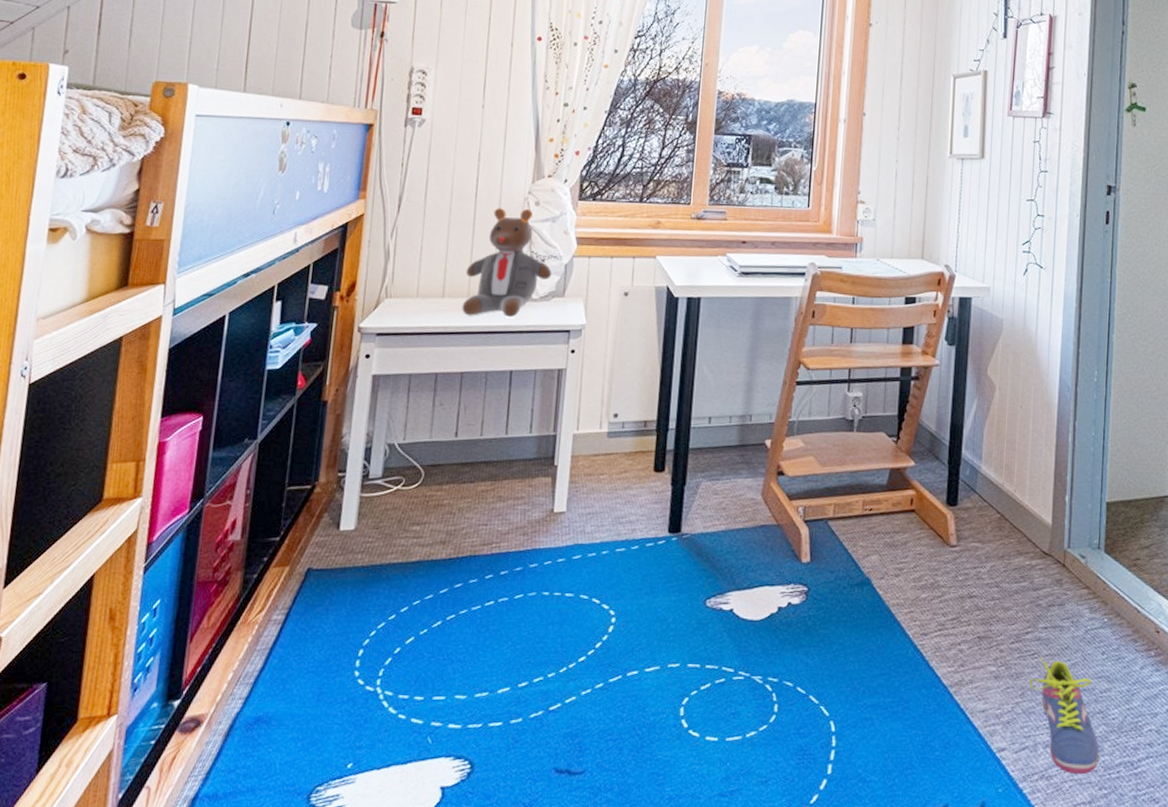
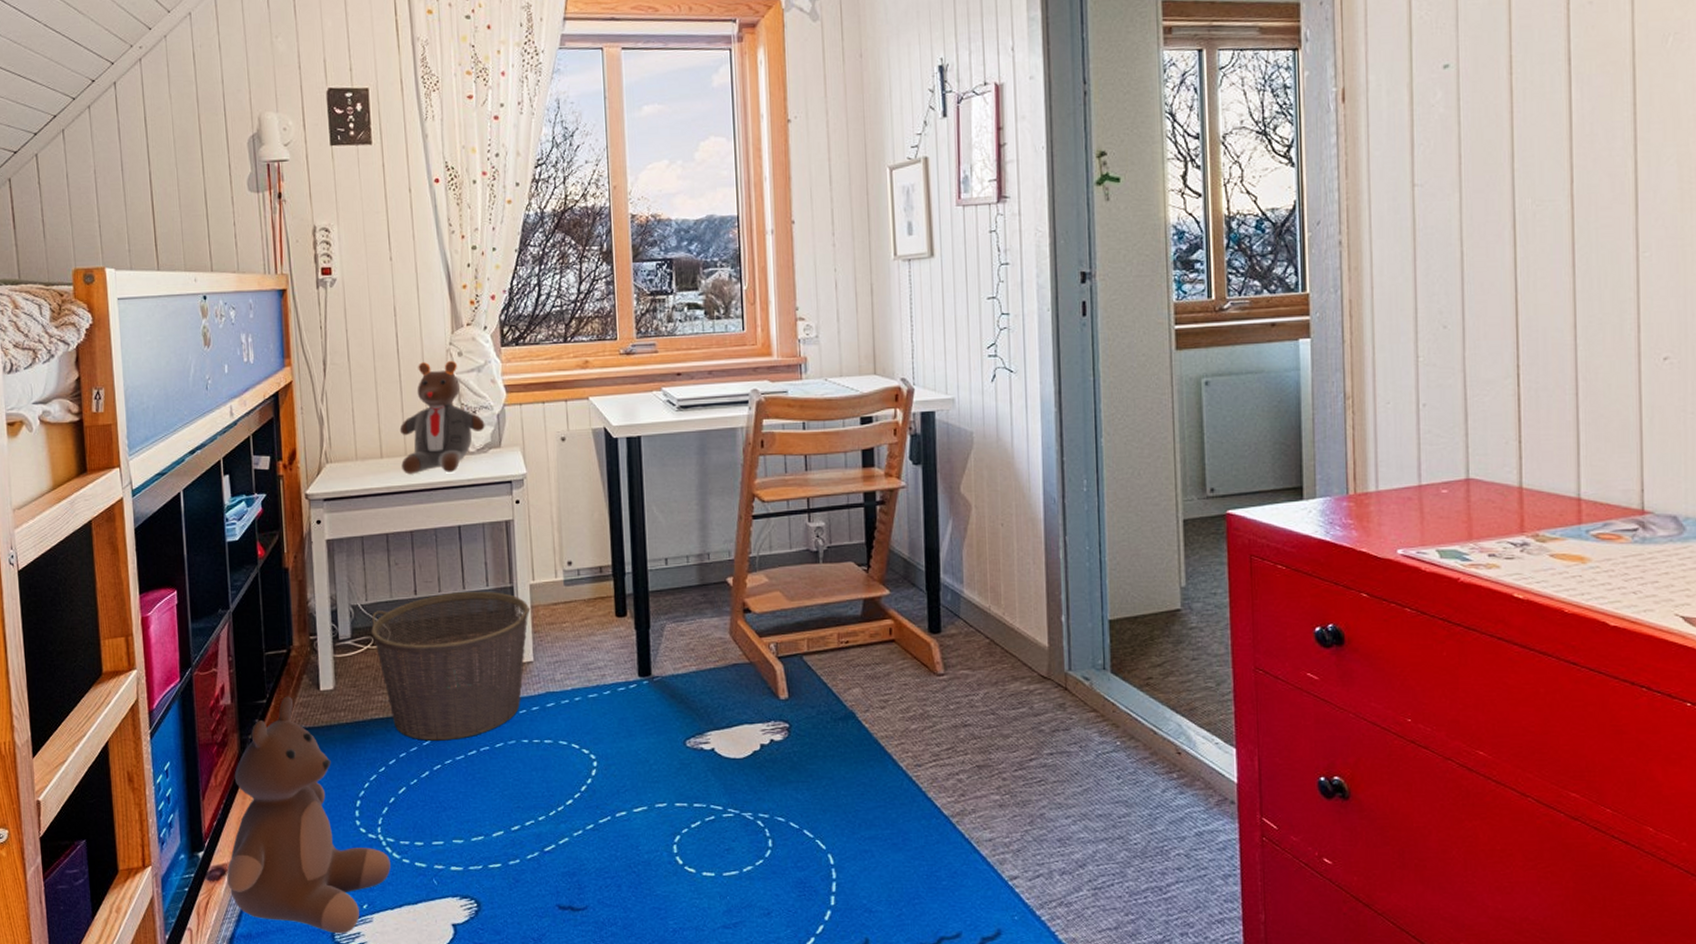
teddy bear: none [200,534,385,796] -> present [226,696,391,934]
basket: none [404,436,571,590] -> present [371,591,531,741]
athletic shoe: present [1029,656,1099,775] -> none [1038,783,1123,901]

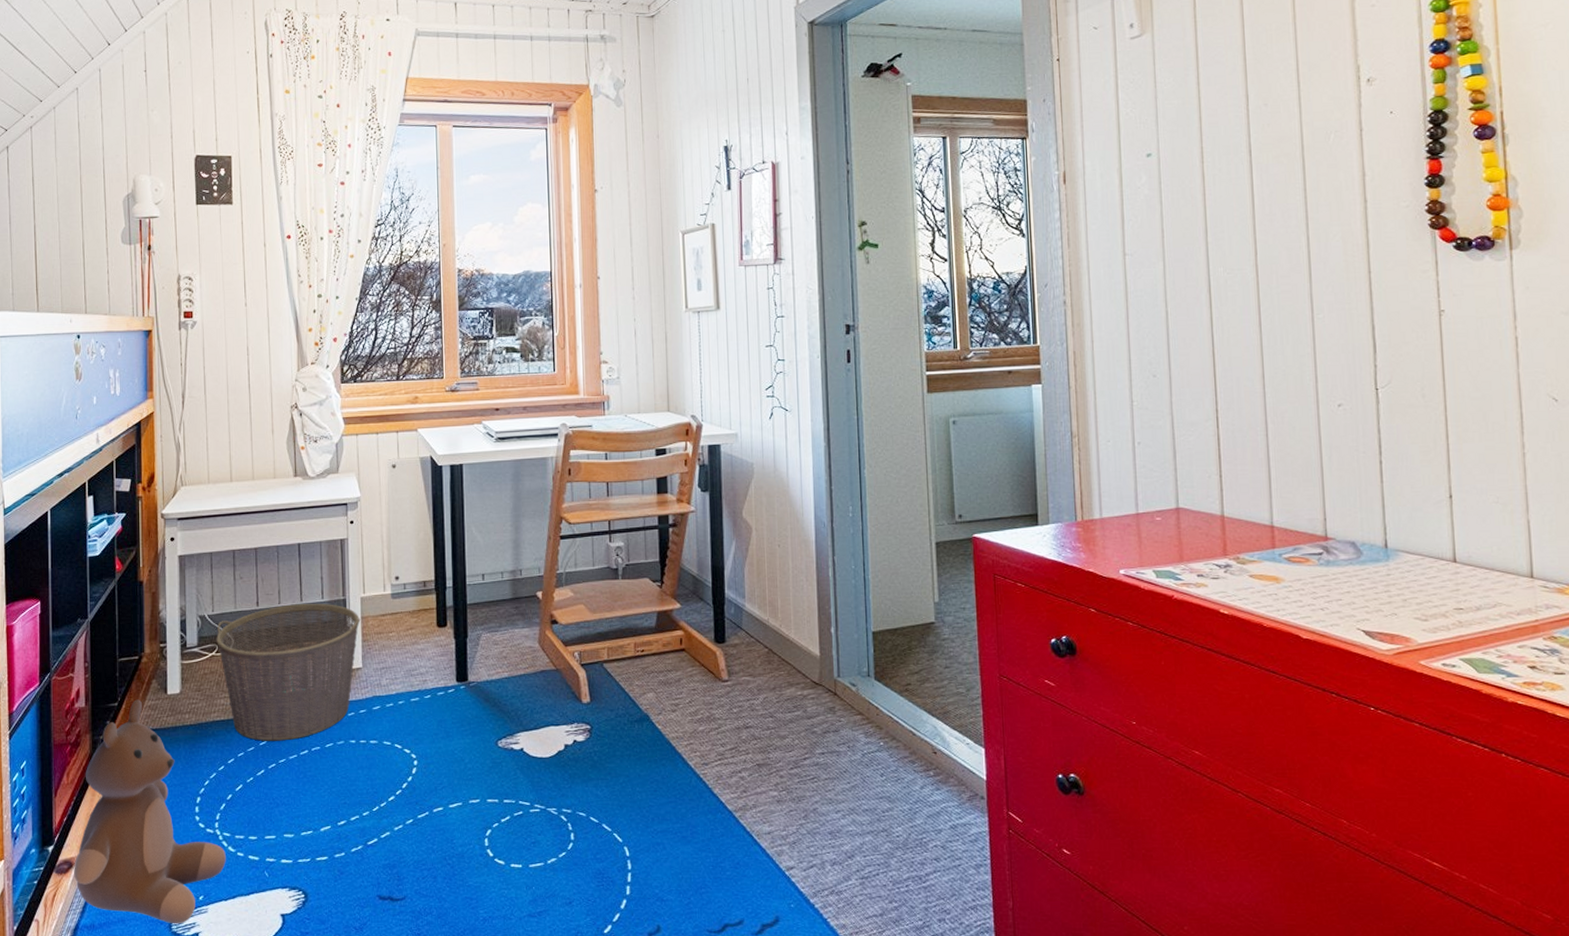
teddy bear: present [399,360,485,475] -> none [248,395,325,497]

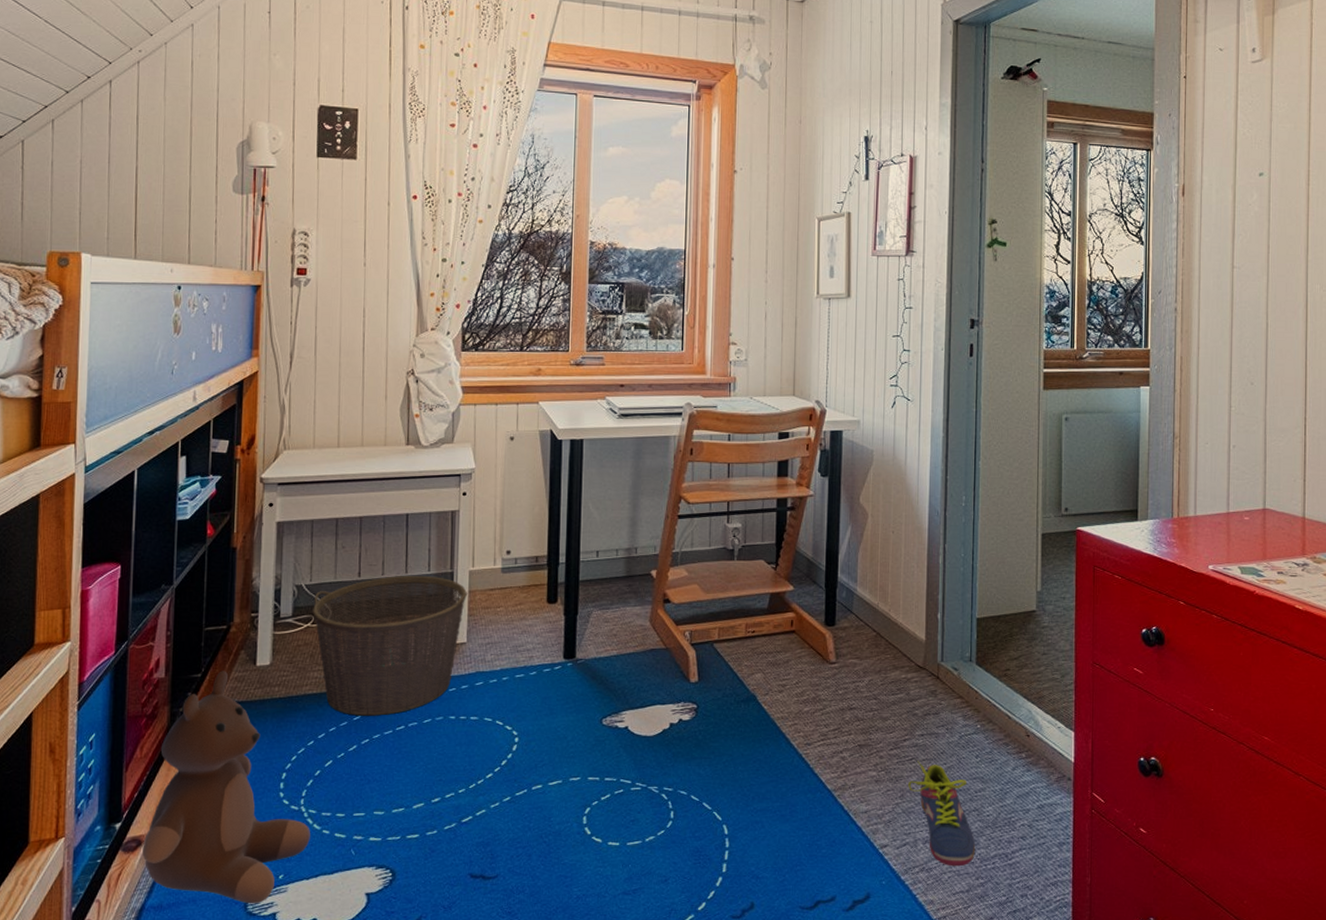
athletic shoe: none [811,780,887,890] -> present [908,761,976,867]

